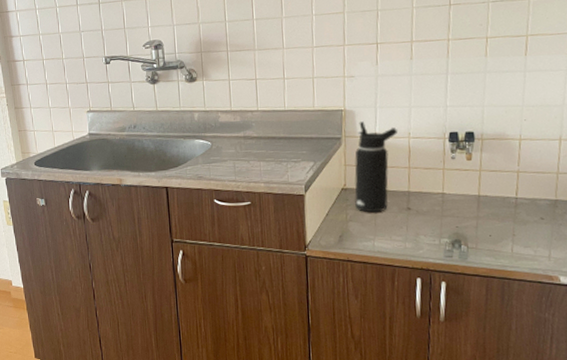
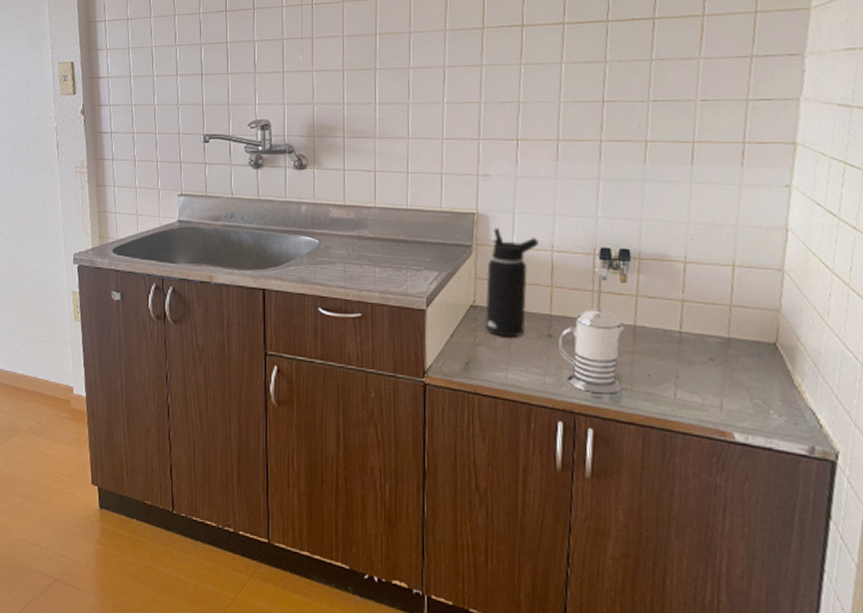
french press: none [415,149,470,253] -> present [557,268,625,394]

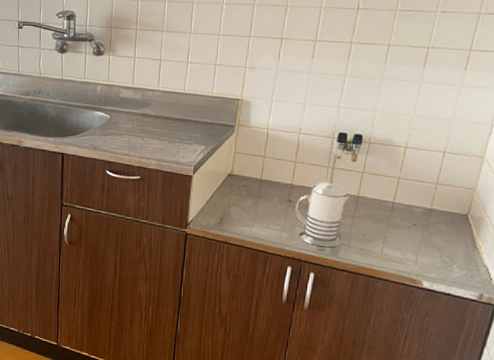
water bottle: present [485,228,540,338] -> none [239,112,290,201]

